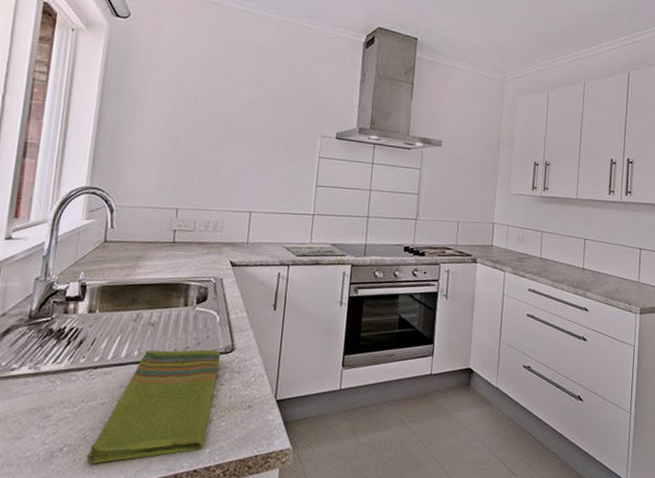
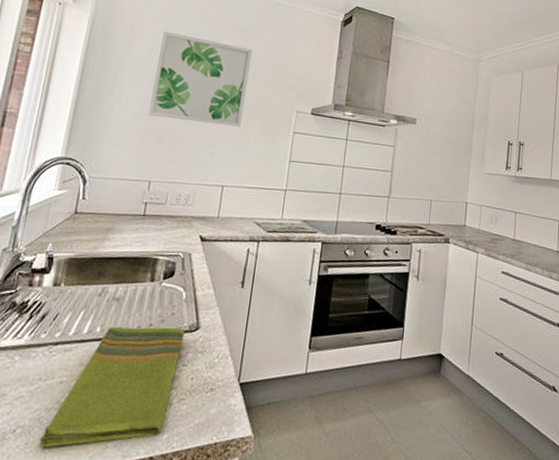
wall art: none [171,56,274,153] -> present [148,31,252,127]

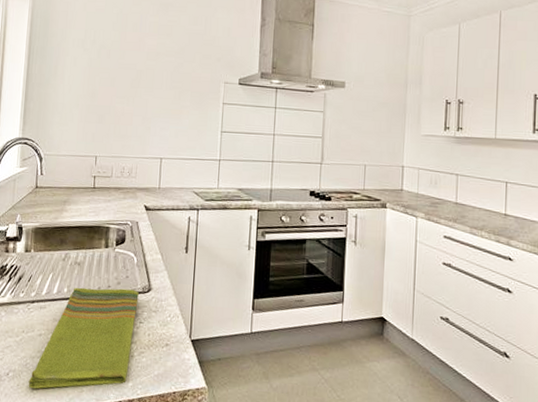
wall art: present [148,31,252,127] -> none [89,13,178,101]

